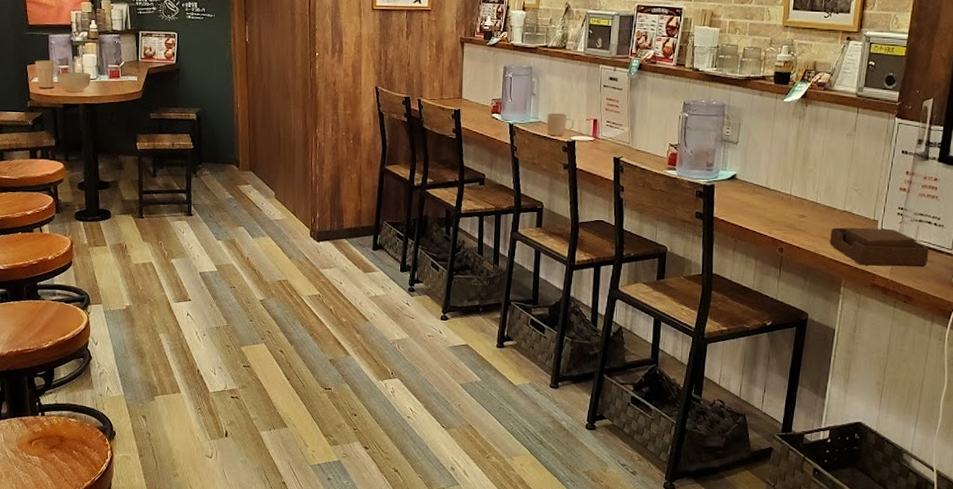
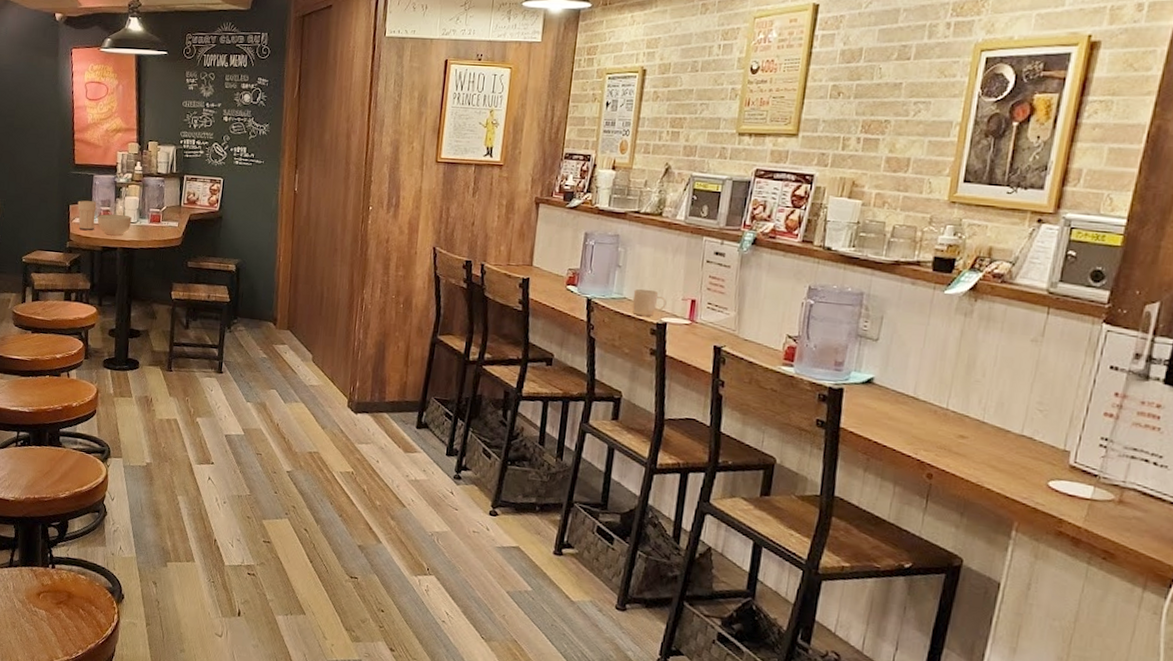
napkin holder: present [829,227,929,268] -> none [998,455,1144,518]

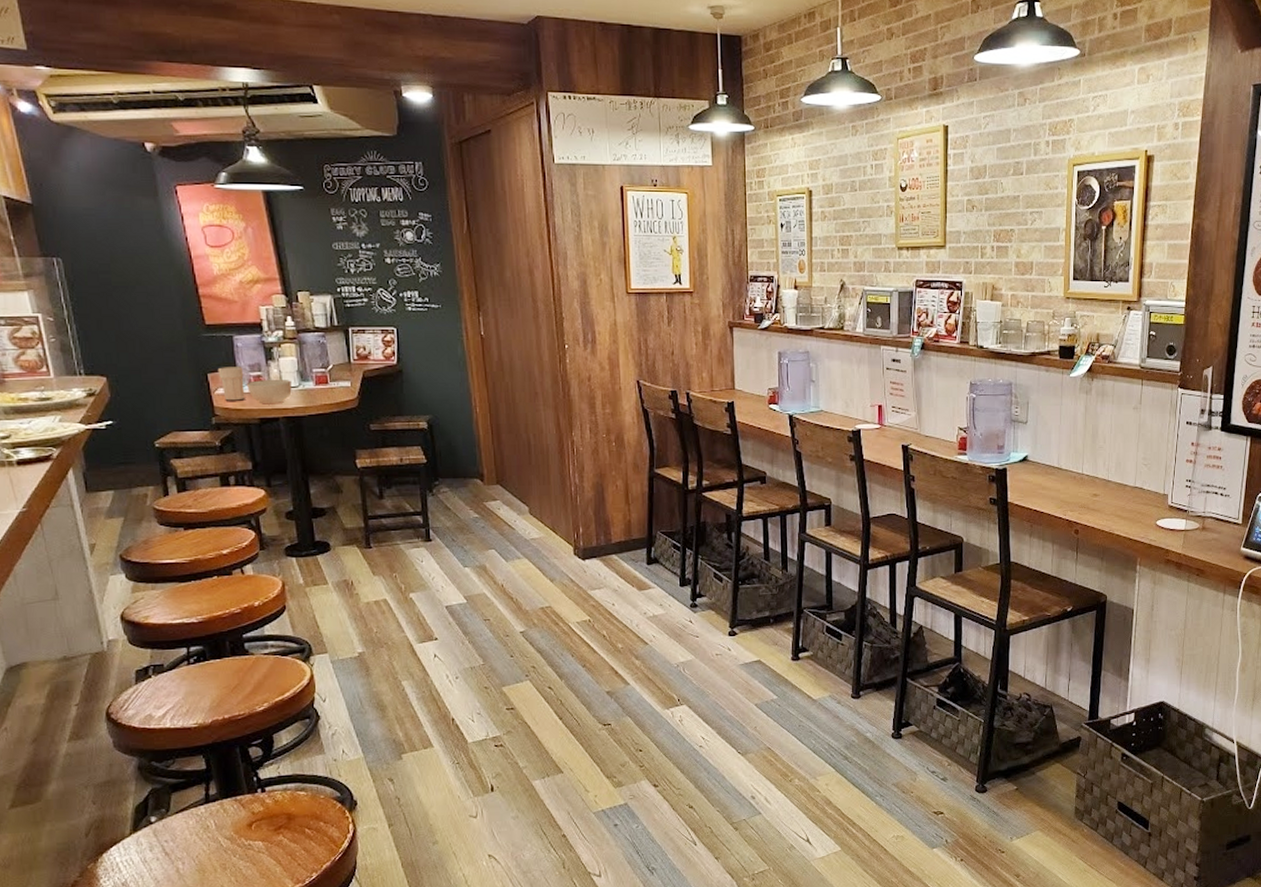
mug: present [632,288,667,317] -> none [828,400,858,426]

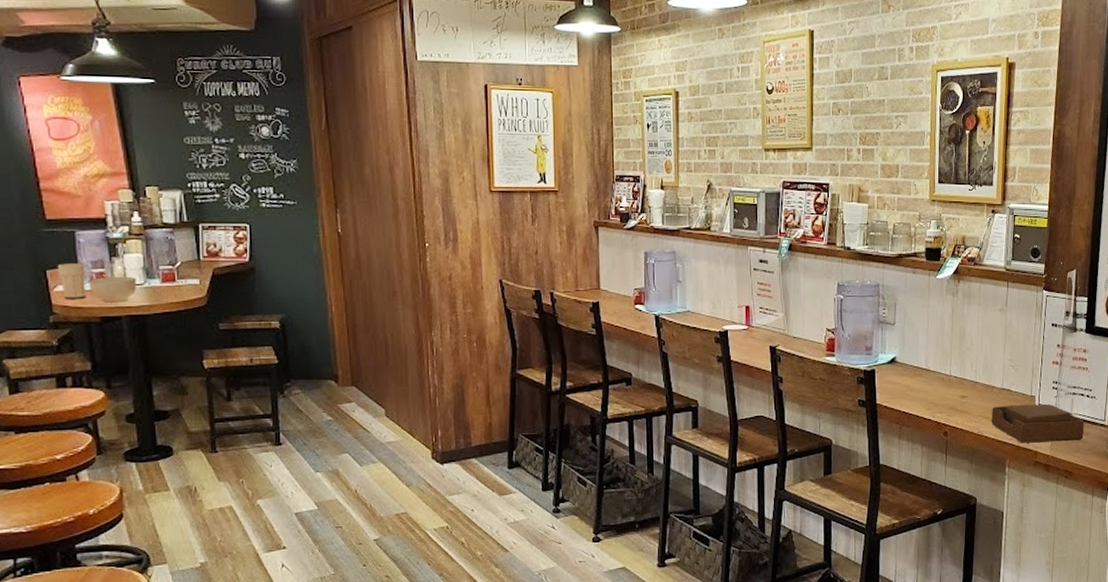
napkin holder: none [1122,502,1217,541] -> present [991,404,1084,443]

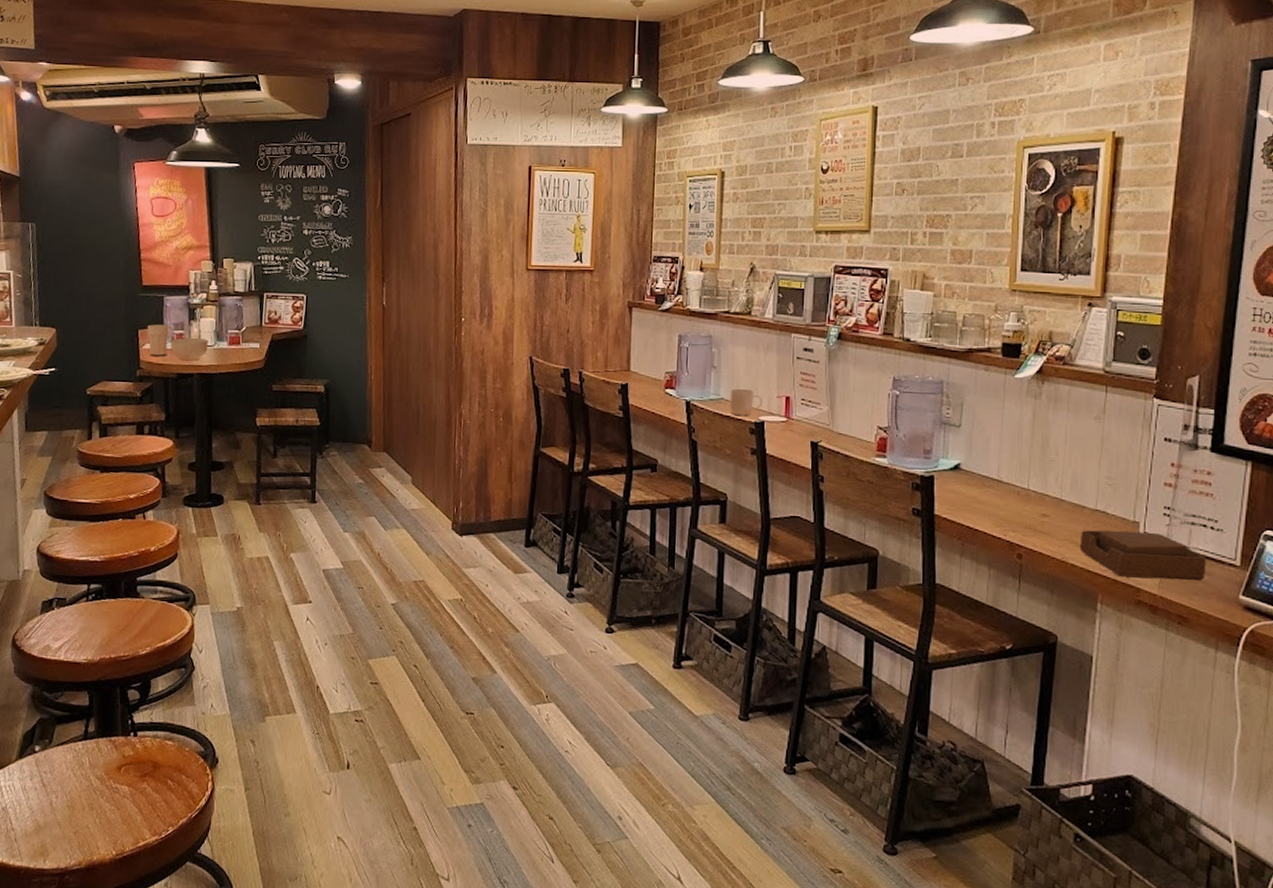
mug: none [695,300,725,327] -> present [730,388,762,417]

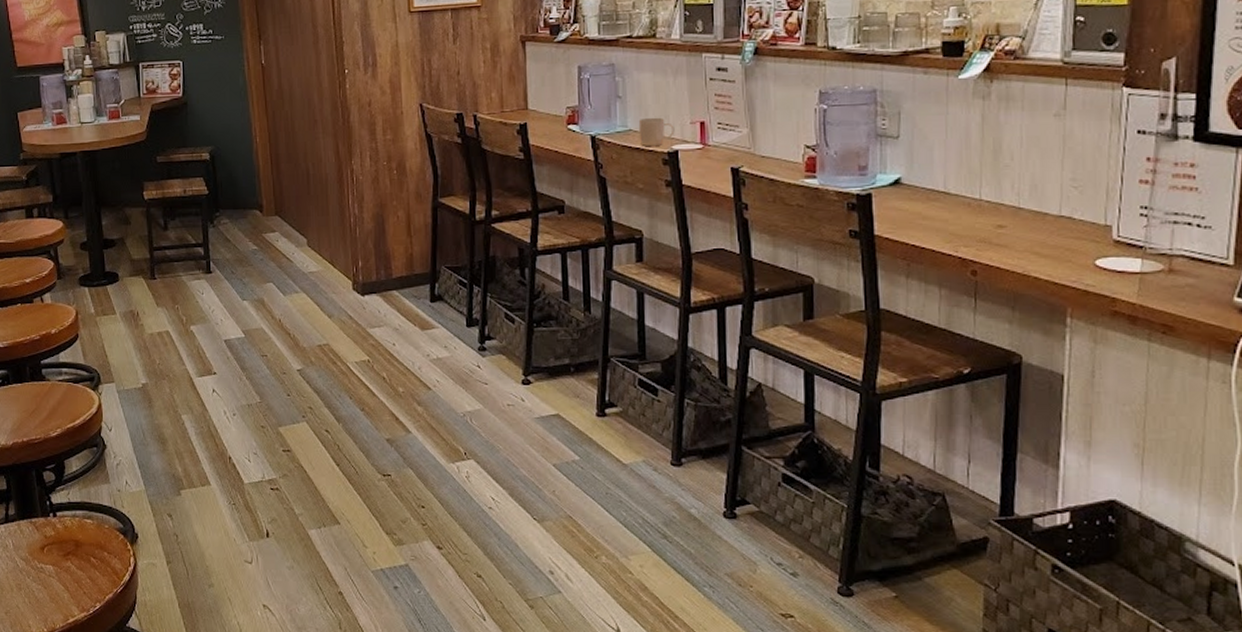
cup: present [147,324,169,357] -> none [26,105,48,139]
bowl: present [170,337,208,361] -> none [50,115,88,140]
napkin holder: present [1079,530,1206,582] -> none [1042,235,1193,287]

